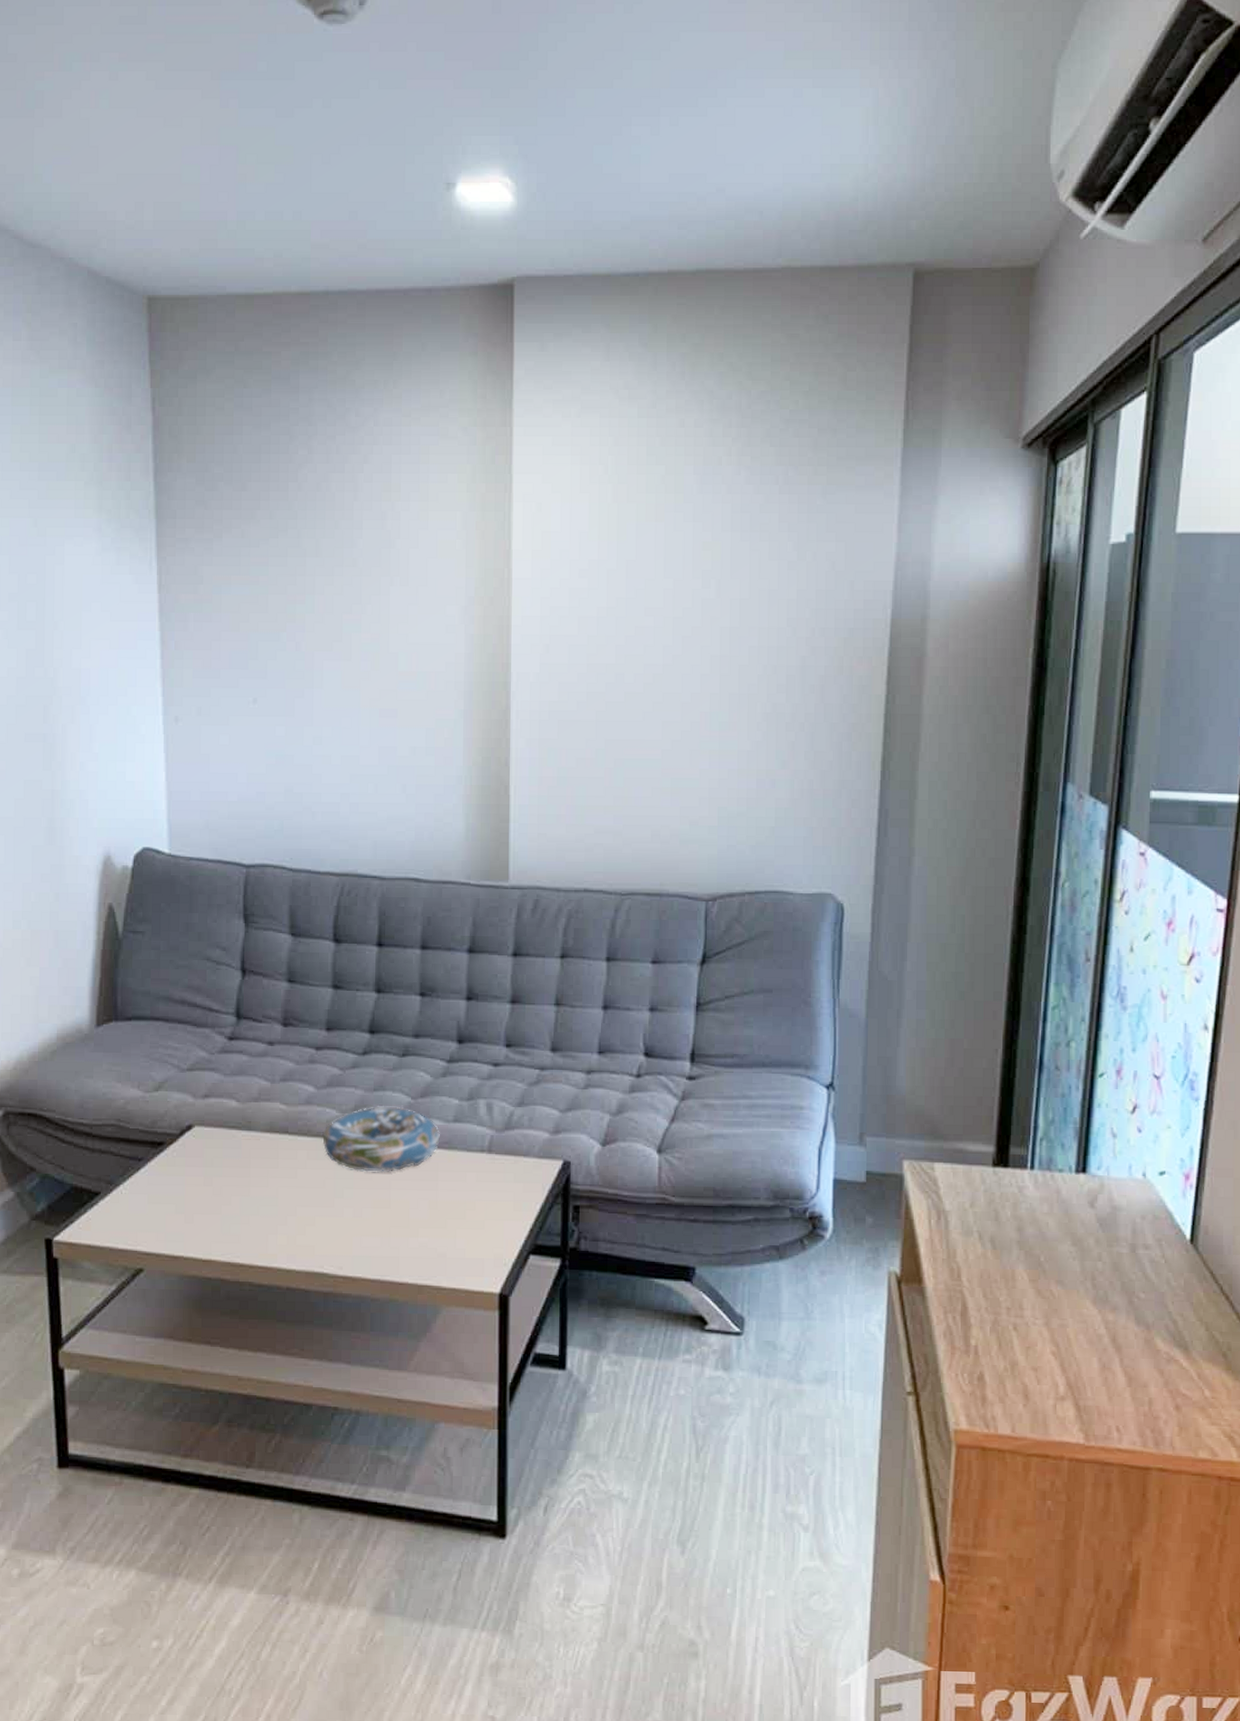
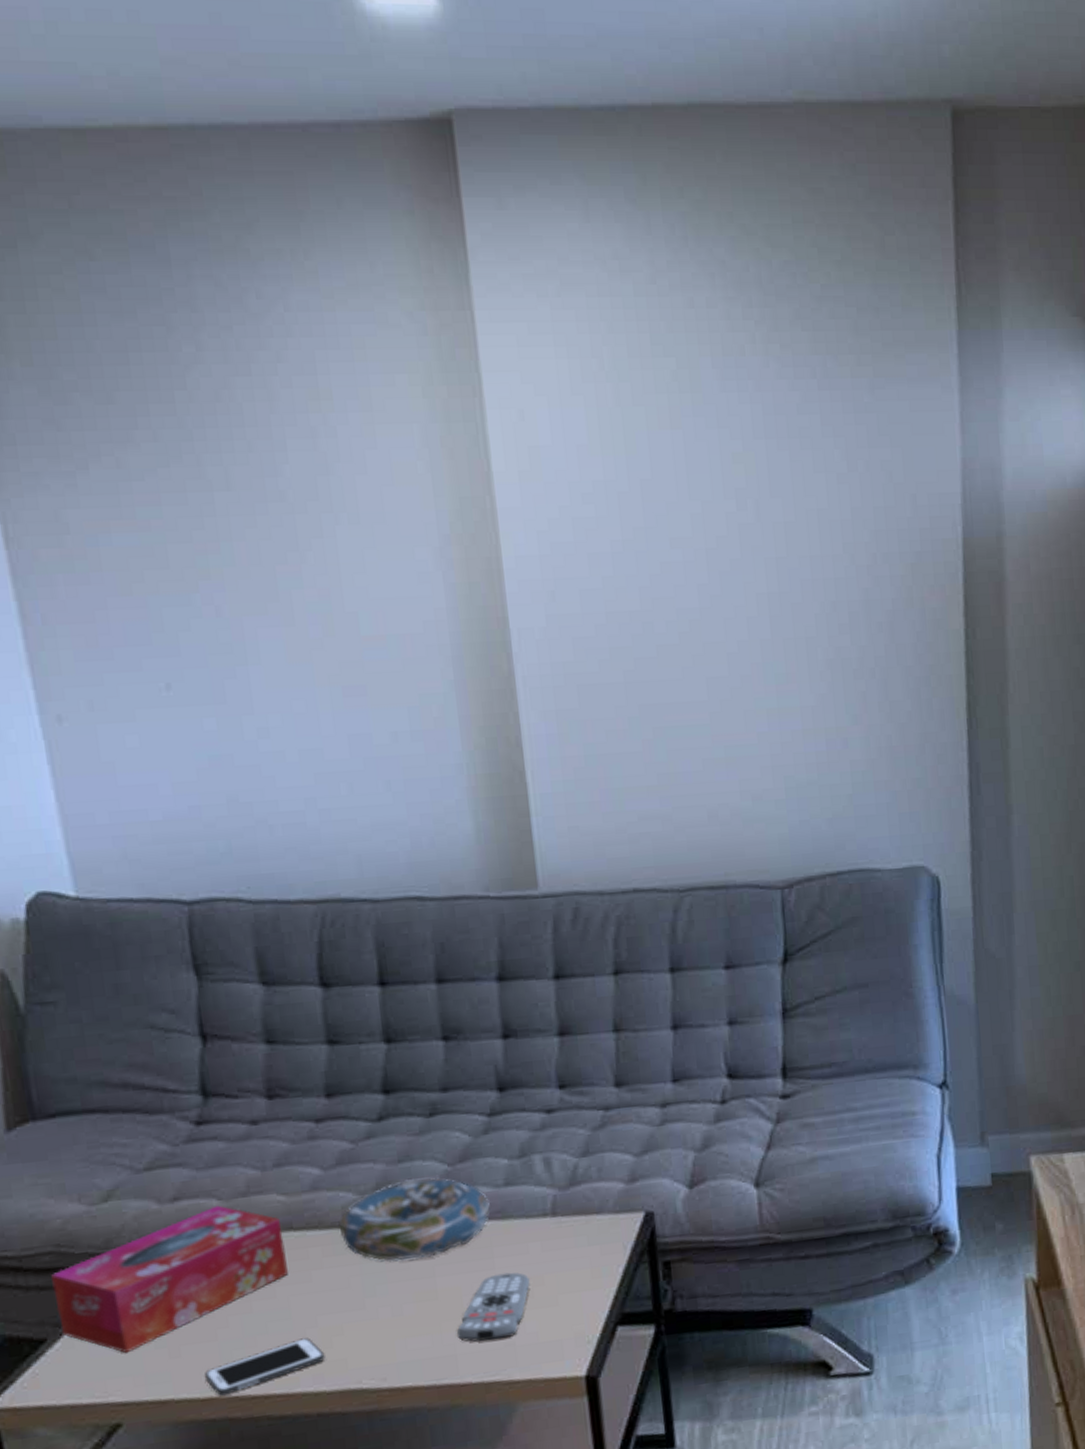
tissue box: none [110,1105,280,1214] -> present [51,1205,288,1354]
cell phone: none [208,1223,299,1260] -> present [205,1338,325,1396]
remote control: none [401,1194,464,1250] -> present [456,1272,530,1342]

